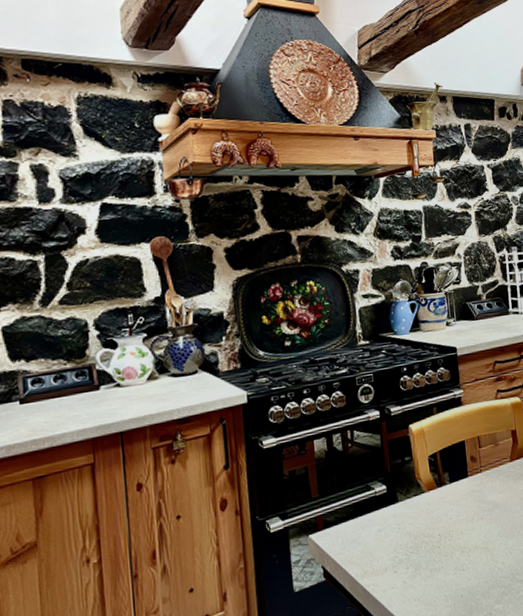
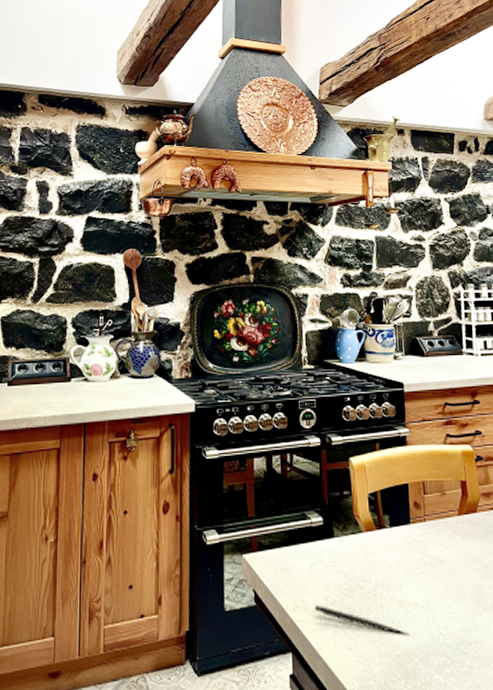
pen: none [382,566,472,578] -> present [314,604,410,636]

